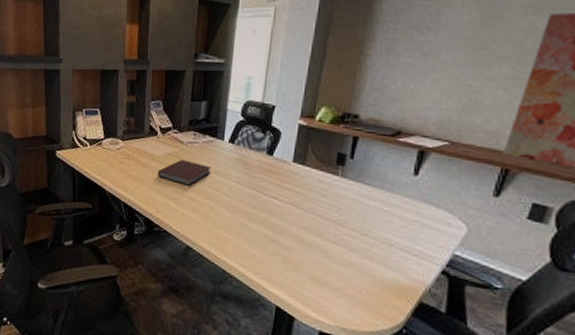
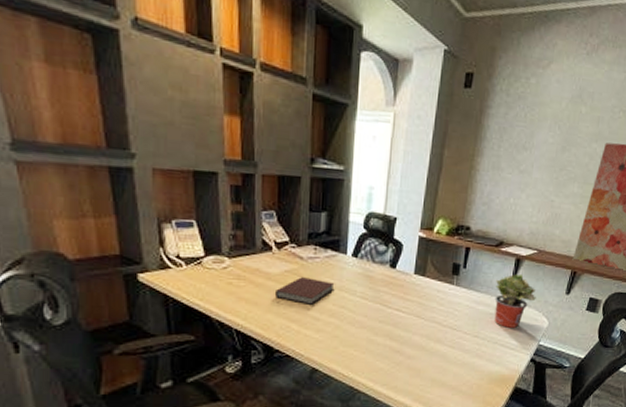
potted plant: none [390,168,448,231] -> present [494,274,536,328]

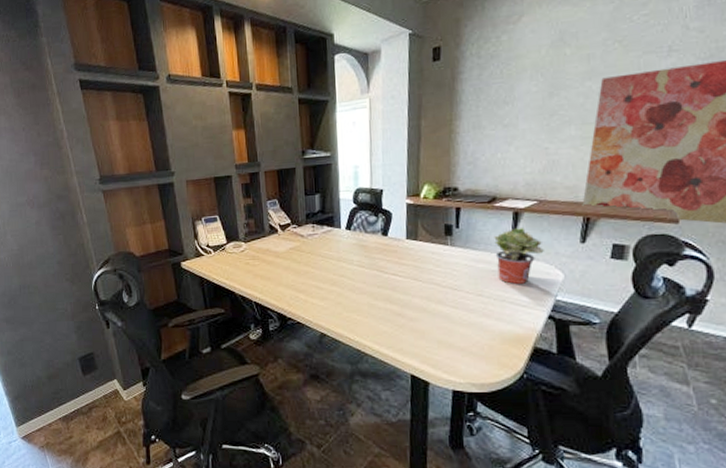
notebook: present [276,277,335,305] -> none [284,252,333,276]

